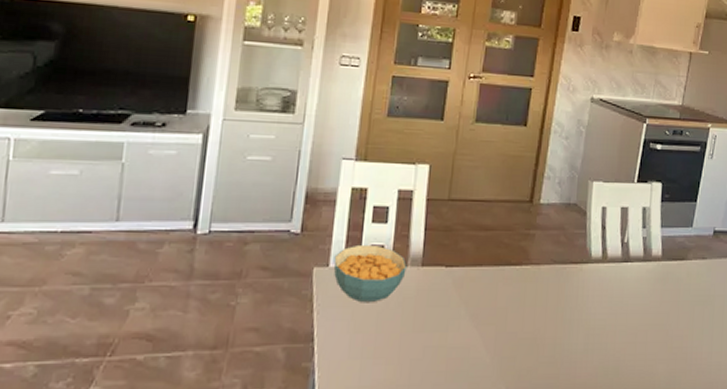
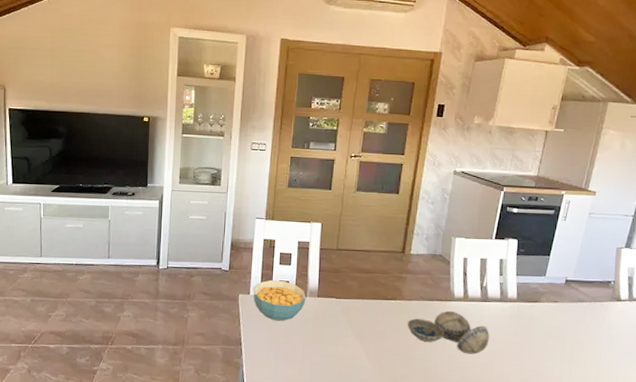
decorative bowl: none [535,275,632,332] -> present [408,310,490,354]

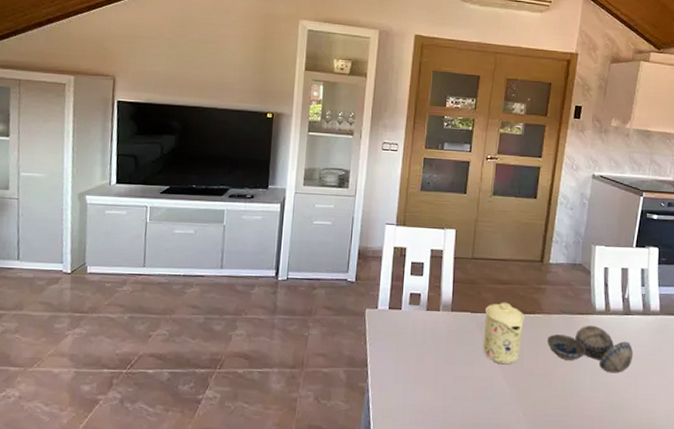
cereal bowl: present [253,279,306,322] -> none [381,292,439,339]
mug: none [347,289,386,345] -> present [482,302,524,365]

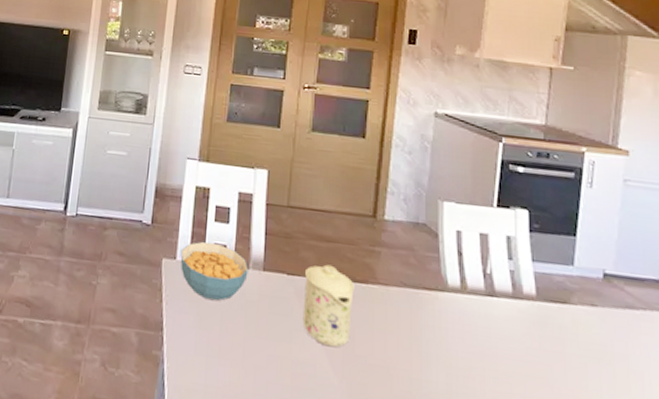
cereal bowl: none [381,292,439,339] -> present [180,241,249,302]
decorative bowl: present [547,325,634,373] -> none [385,305,503,376]

